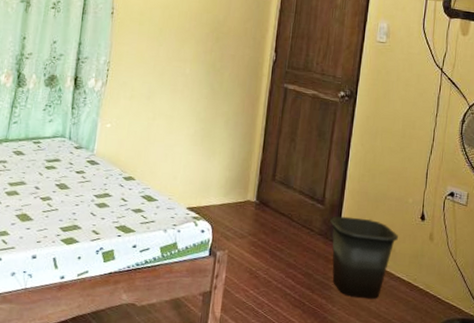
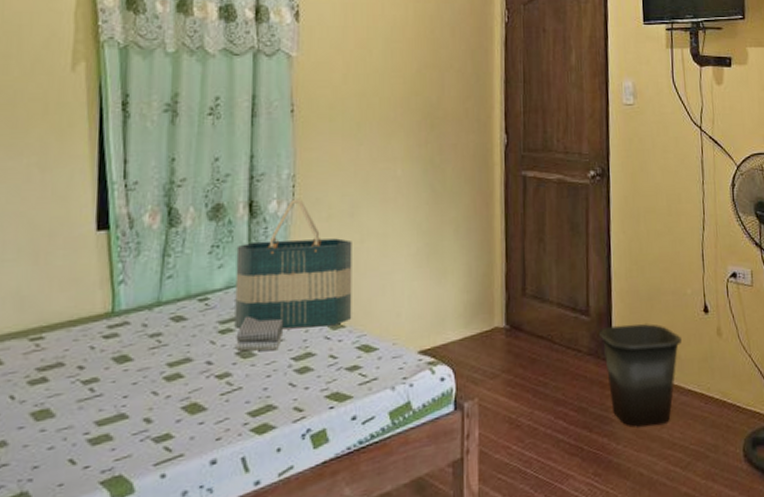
towel: none [56,159,91,187] -> present [236,315,284,352]
tote bag: none [57,79,147,178] -> present [234,198,352,330]

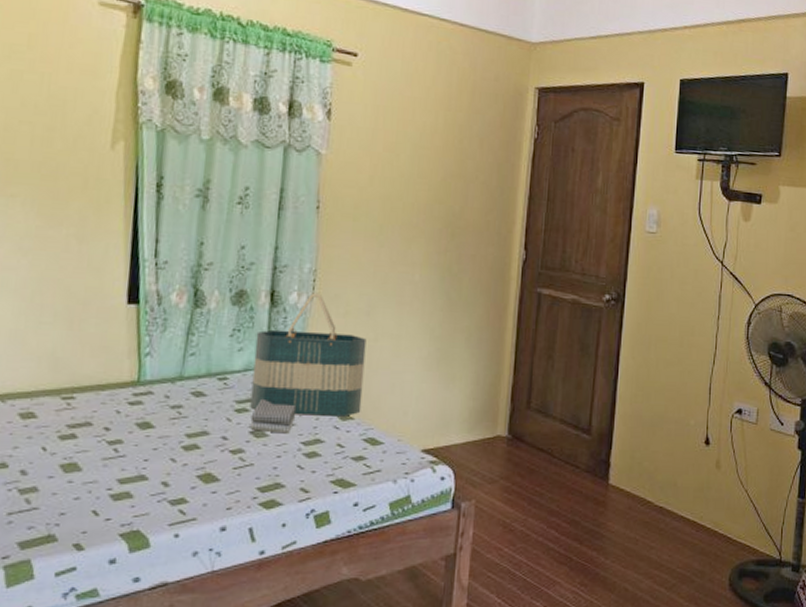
waste bin: present [598,323,682,426] -> none [598,446,680,545]

